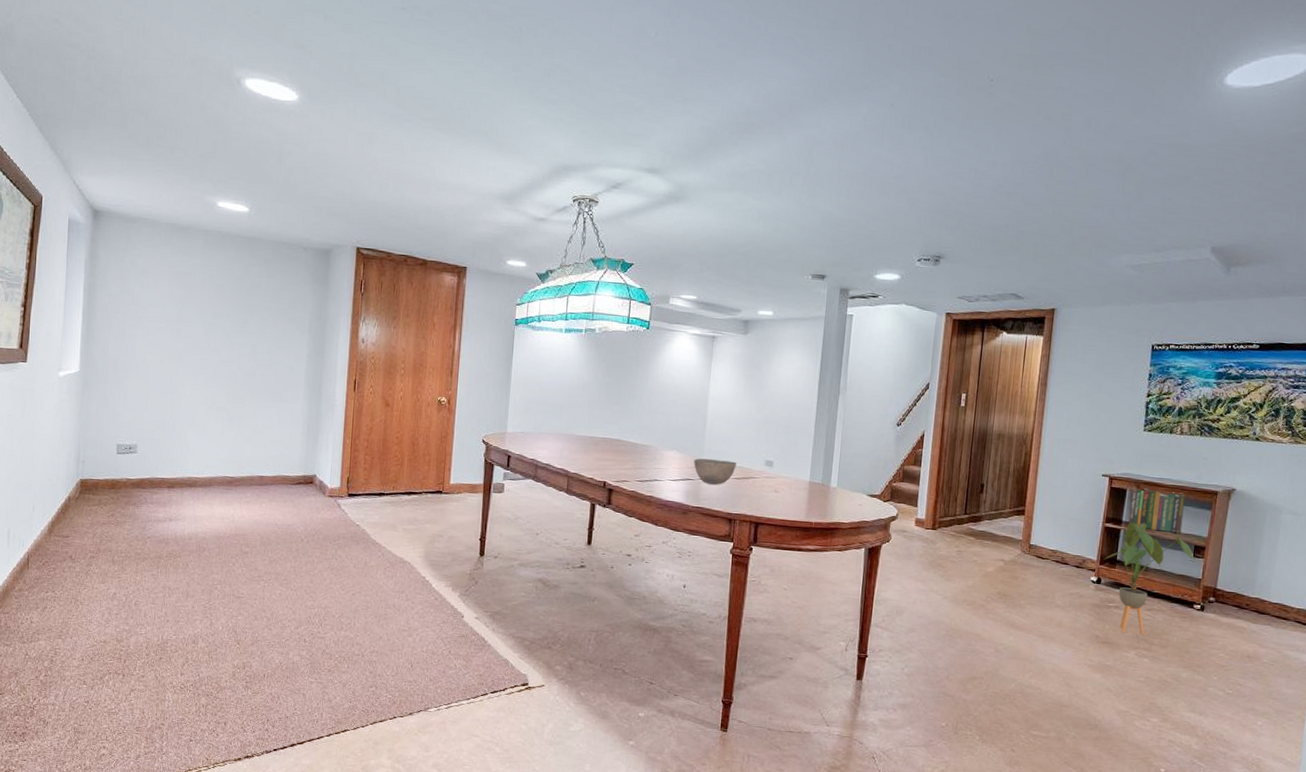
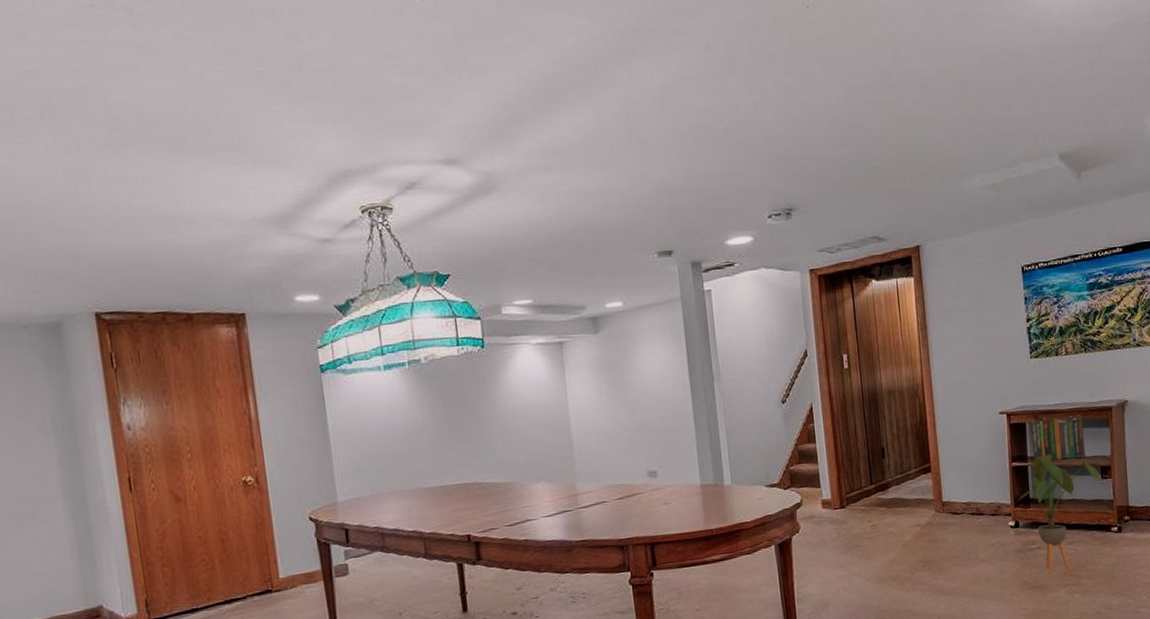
bowl: present [694,458,737,486] -> none [567,480,617,513]

